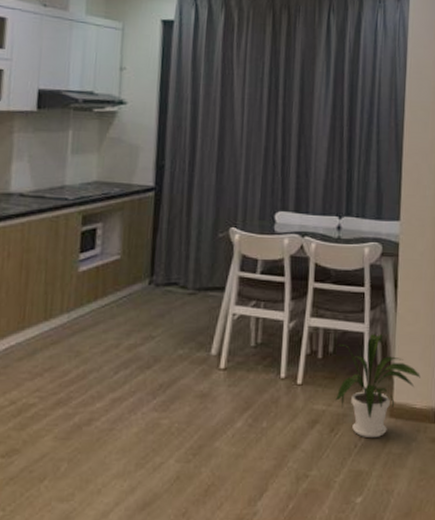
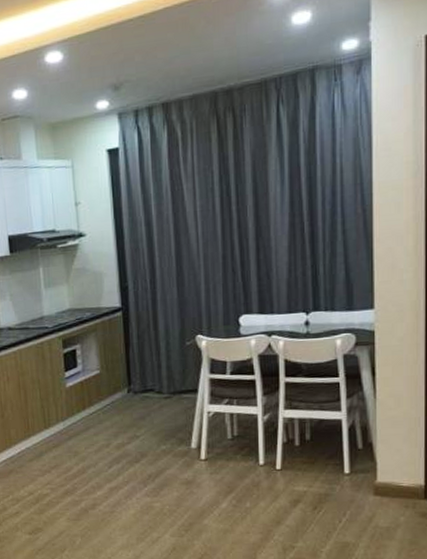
house plant: present [335,333,420,438] -> none [313,419,406,514]

